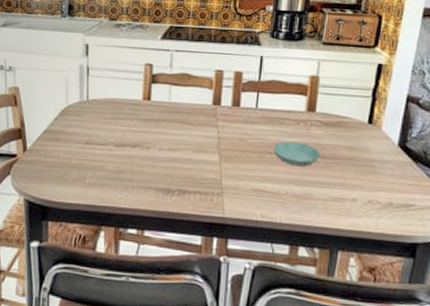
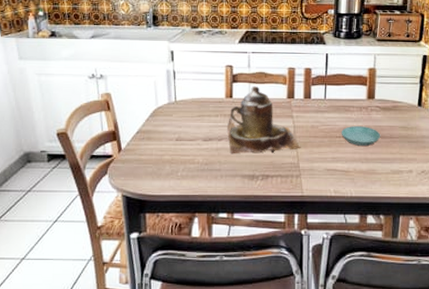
teapot: none [142,88,225,165] -> present [227,85,301,154]

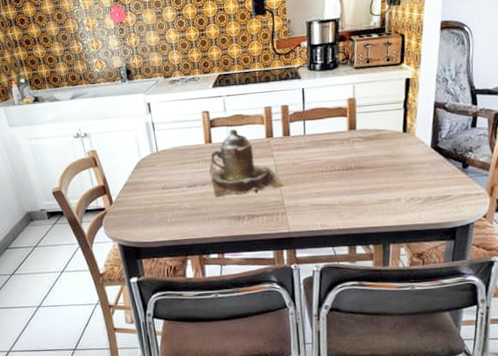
saucer: present [341,125,381,146] -> none [323,158,366,179]

